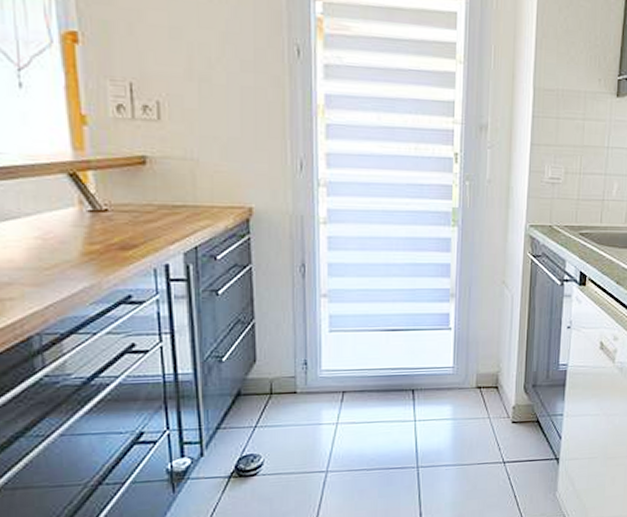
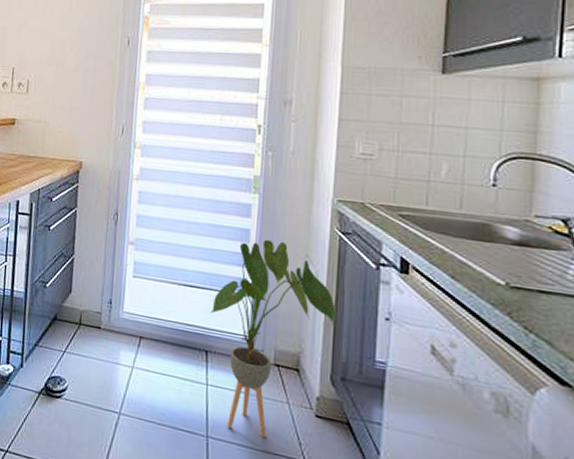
house plant: none [415,271,528,454] -> present [210,239,336,438]

